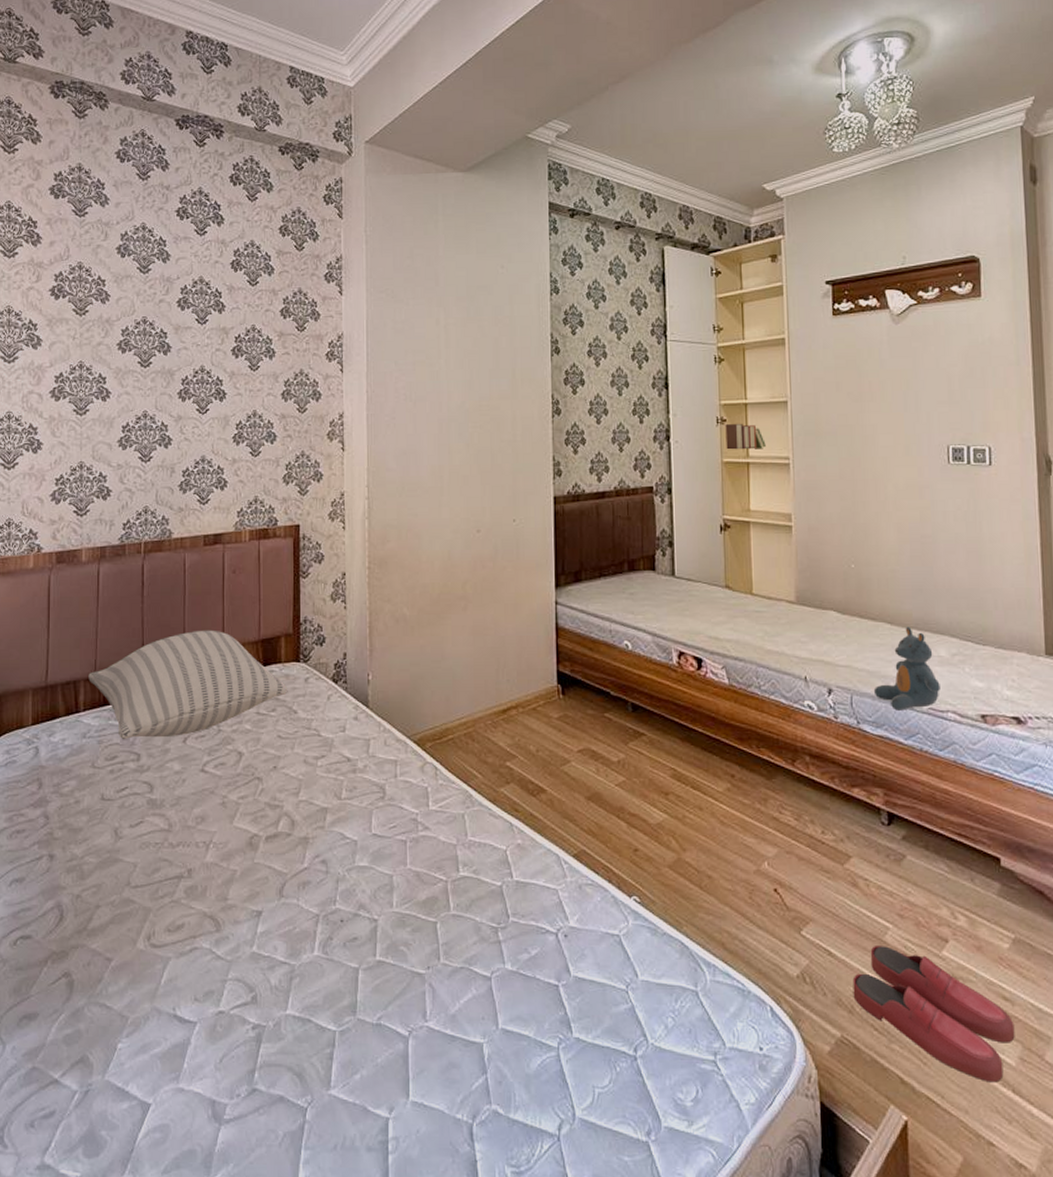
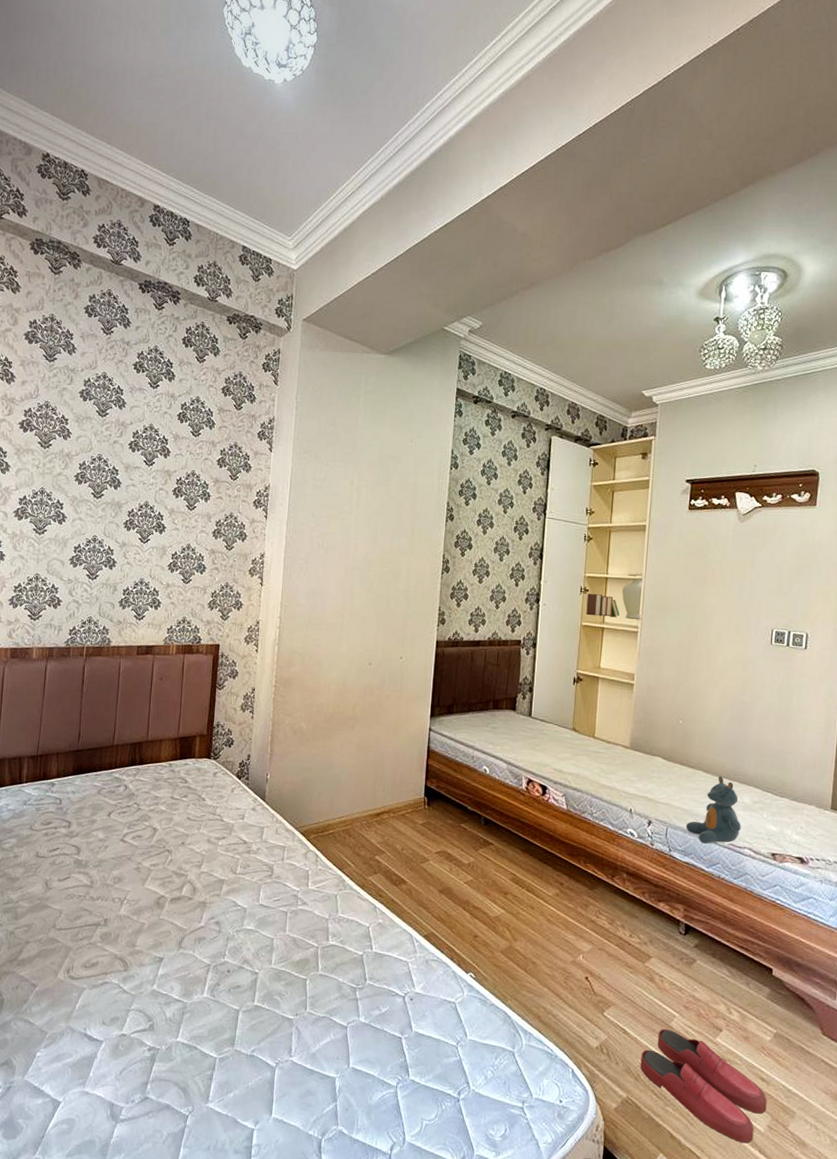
pillow: present [88,630,288,740] -> none [32,725,199,811]
vase: none [766,395,794,449] -> present [622,573,644,620]

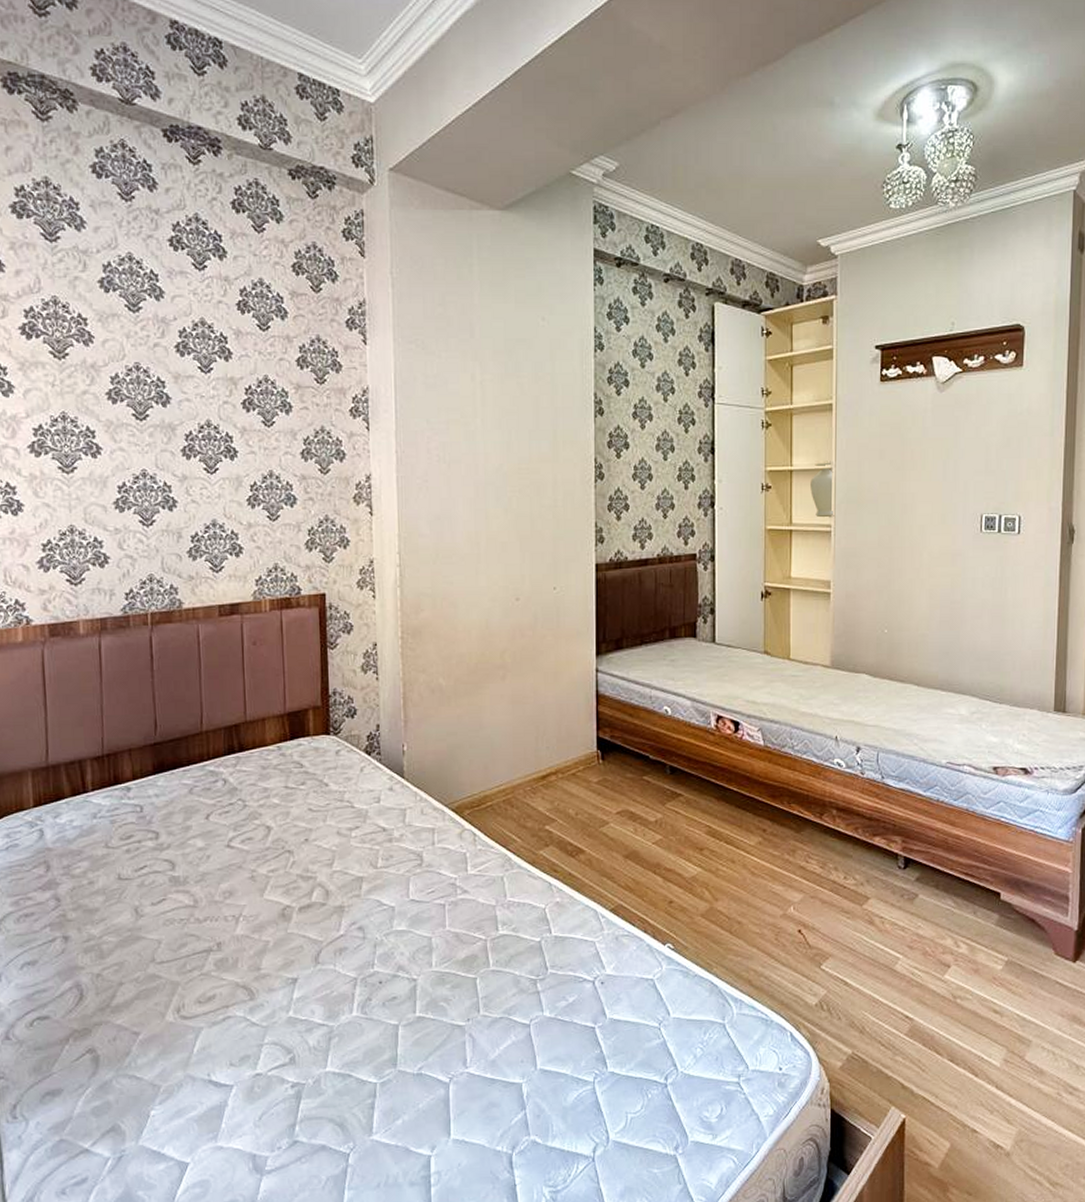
books: present [586,594,620,618] -> none [770,491,809,517]
slippers: present [640,1029,767,1144] -> none [864,974,1002,1082]
stuffed animal: present [685,776,741,844] -> none [898,687,959,765]

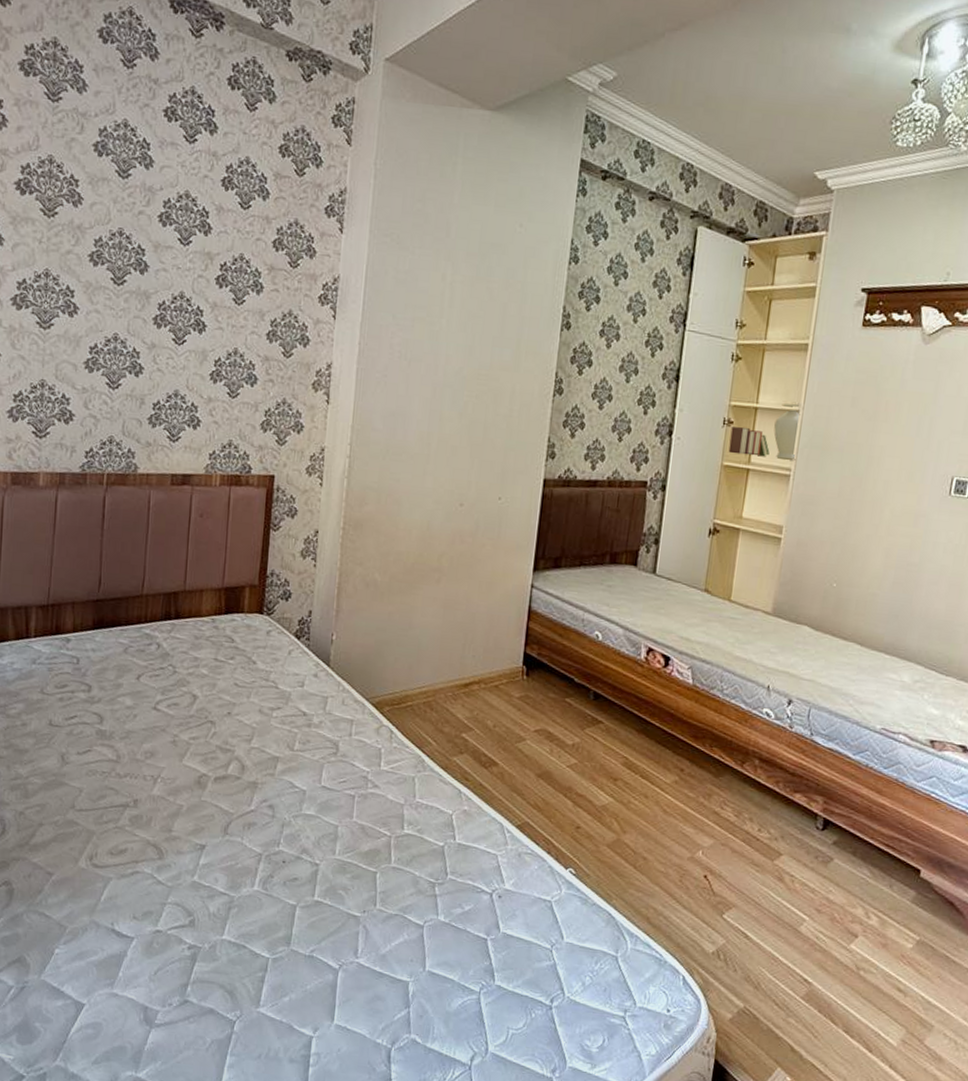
books: none [770,491,809,517] -> present [728,427,770,457]

